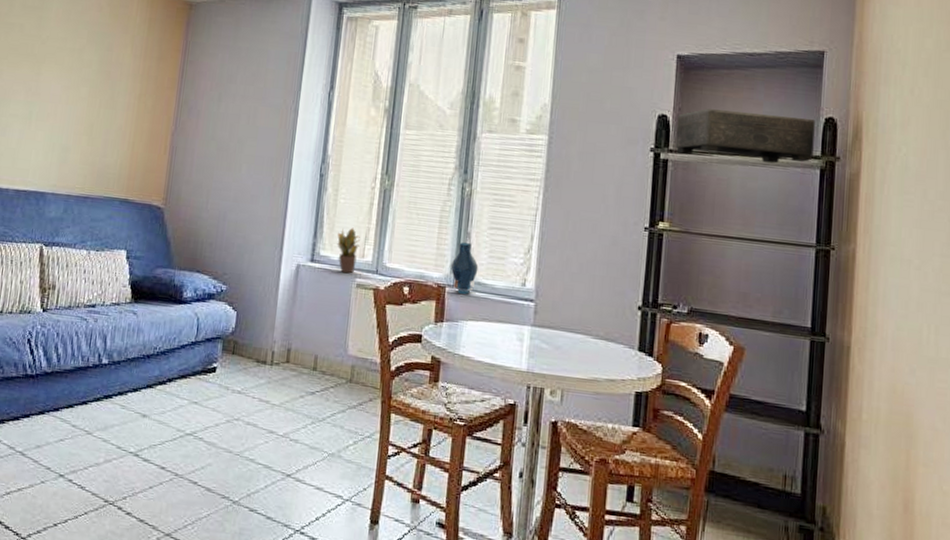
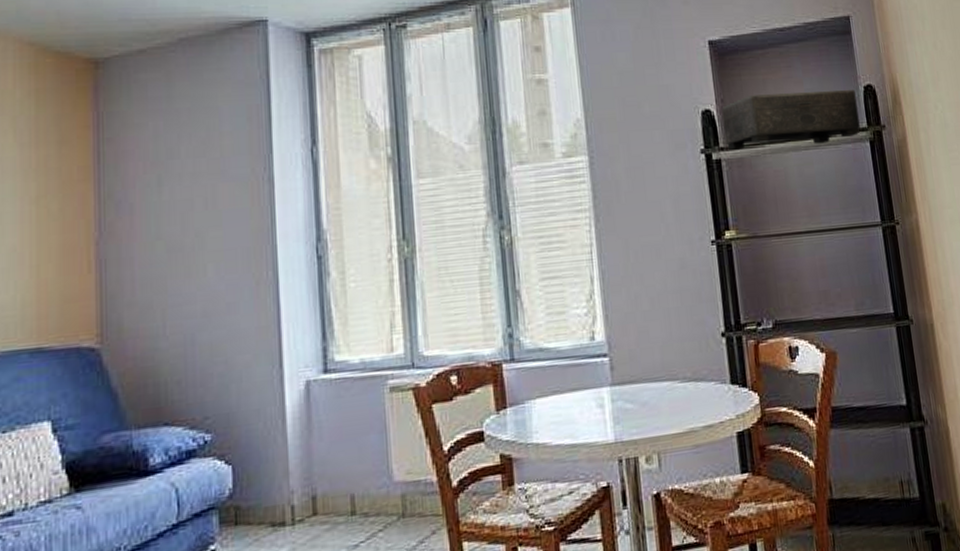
potted plant: present [337,227,360,274] -> none [354,316,386,378]
vase: present [450,242,479,294] -> none [503,303,537,368]

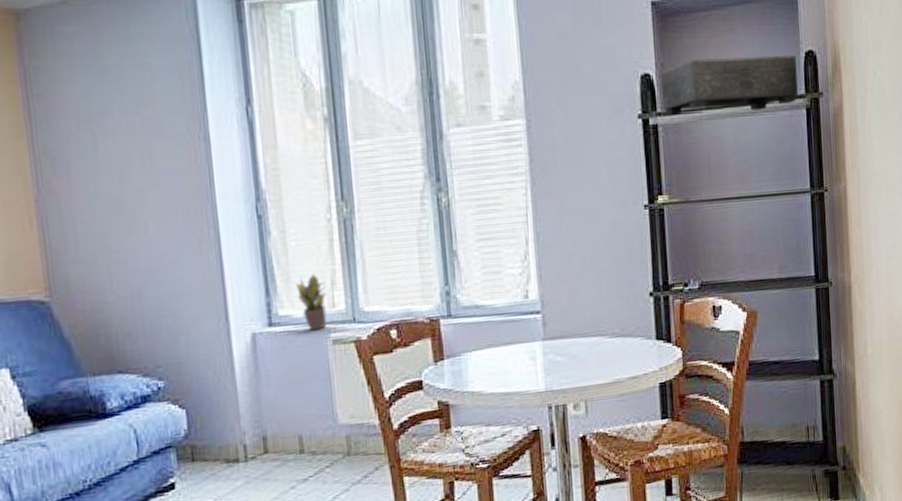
potted plant: none [354,316,386,378] -> present [296,273,328,331]

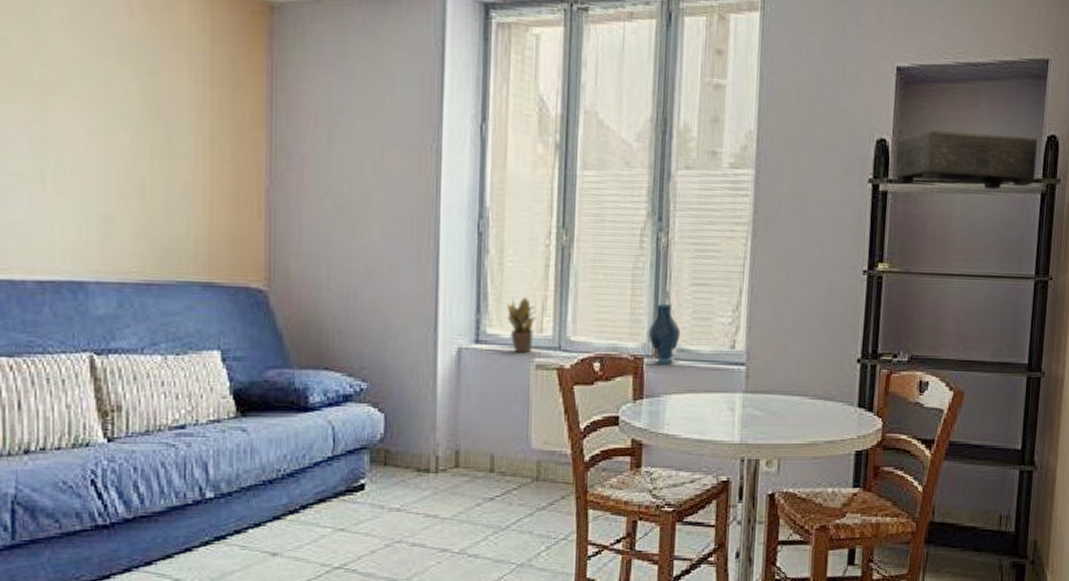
vase: none [440,263,473,323] -> present [648,304,681,364]

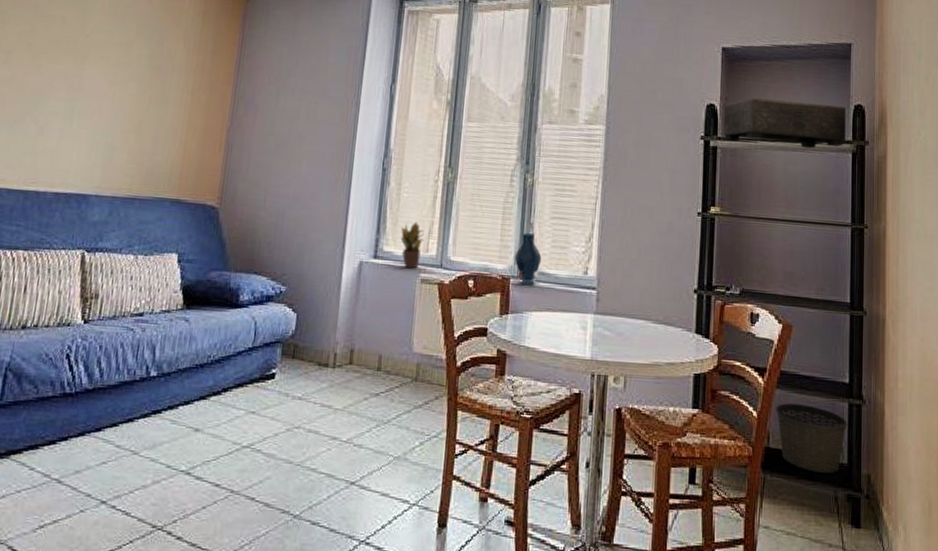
basket: none [942,475,1017,543] -> present [775,403,848,473]

